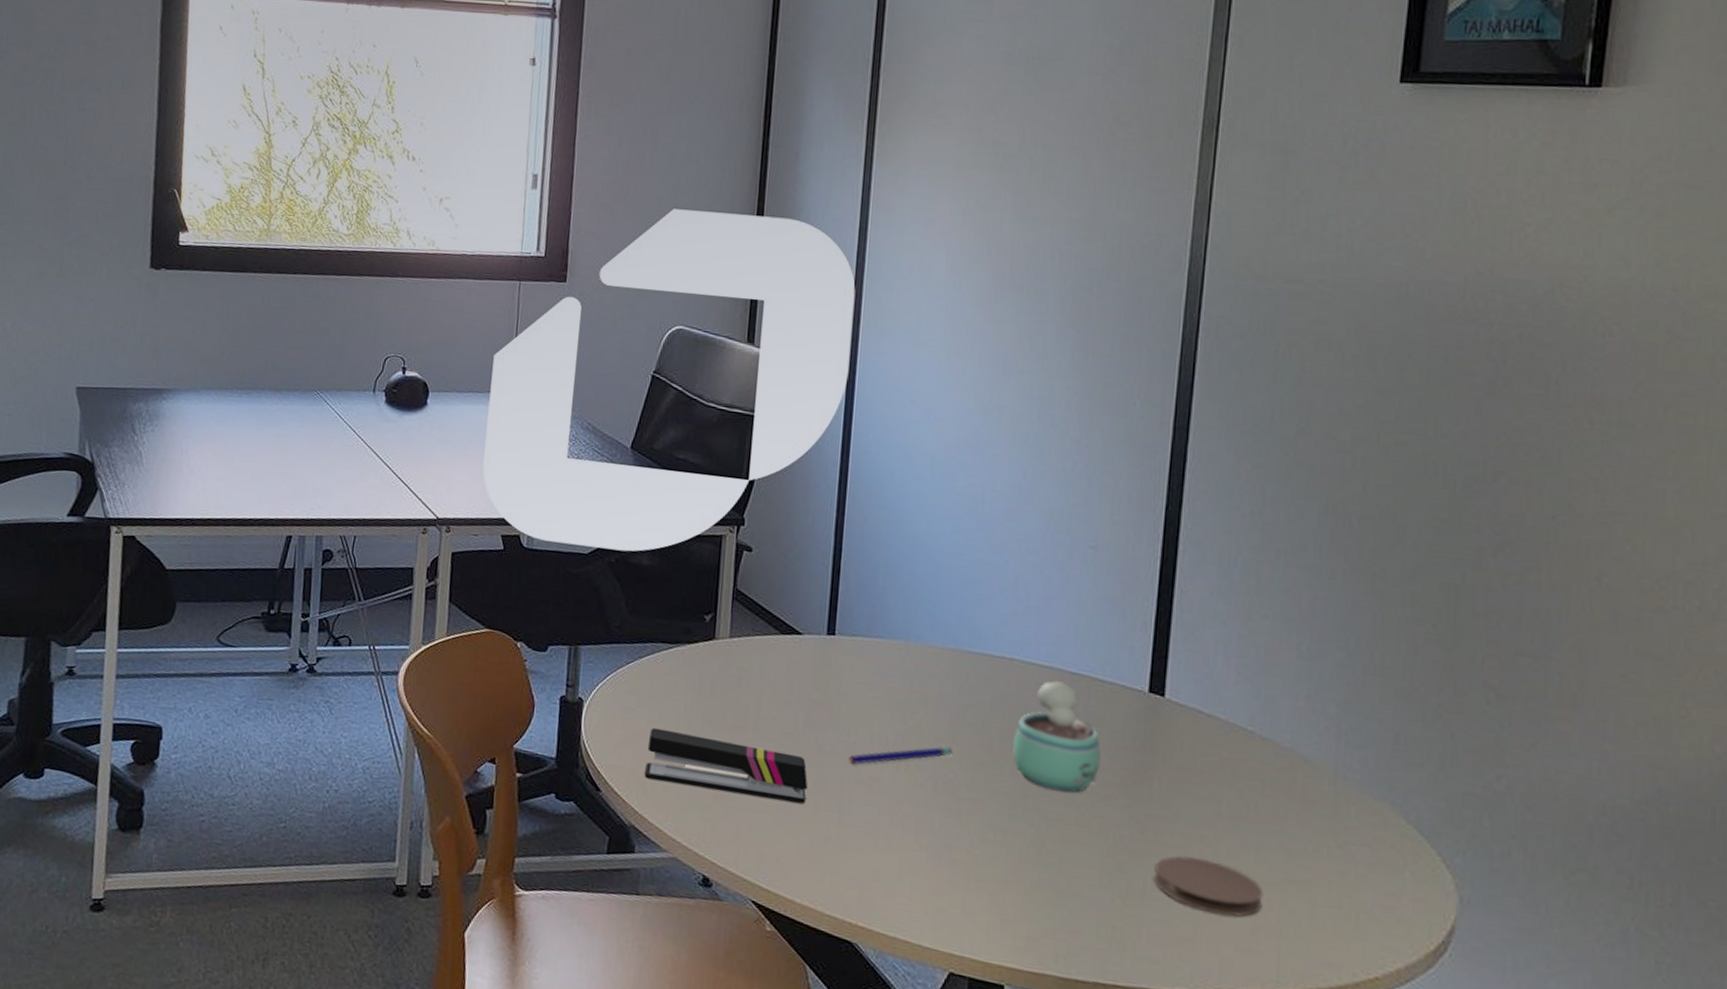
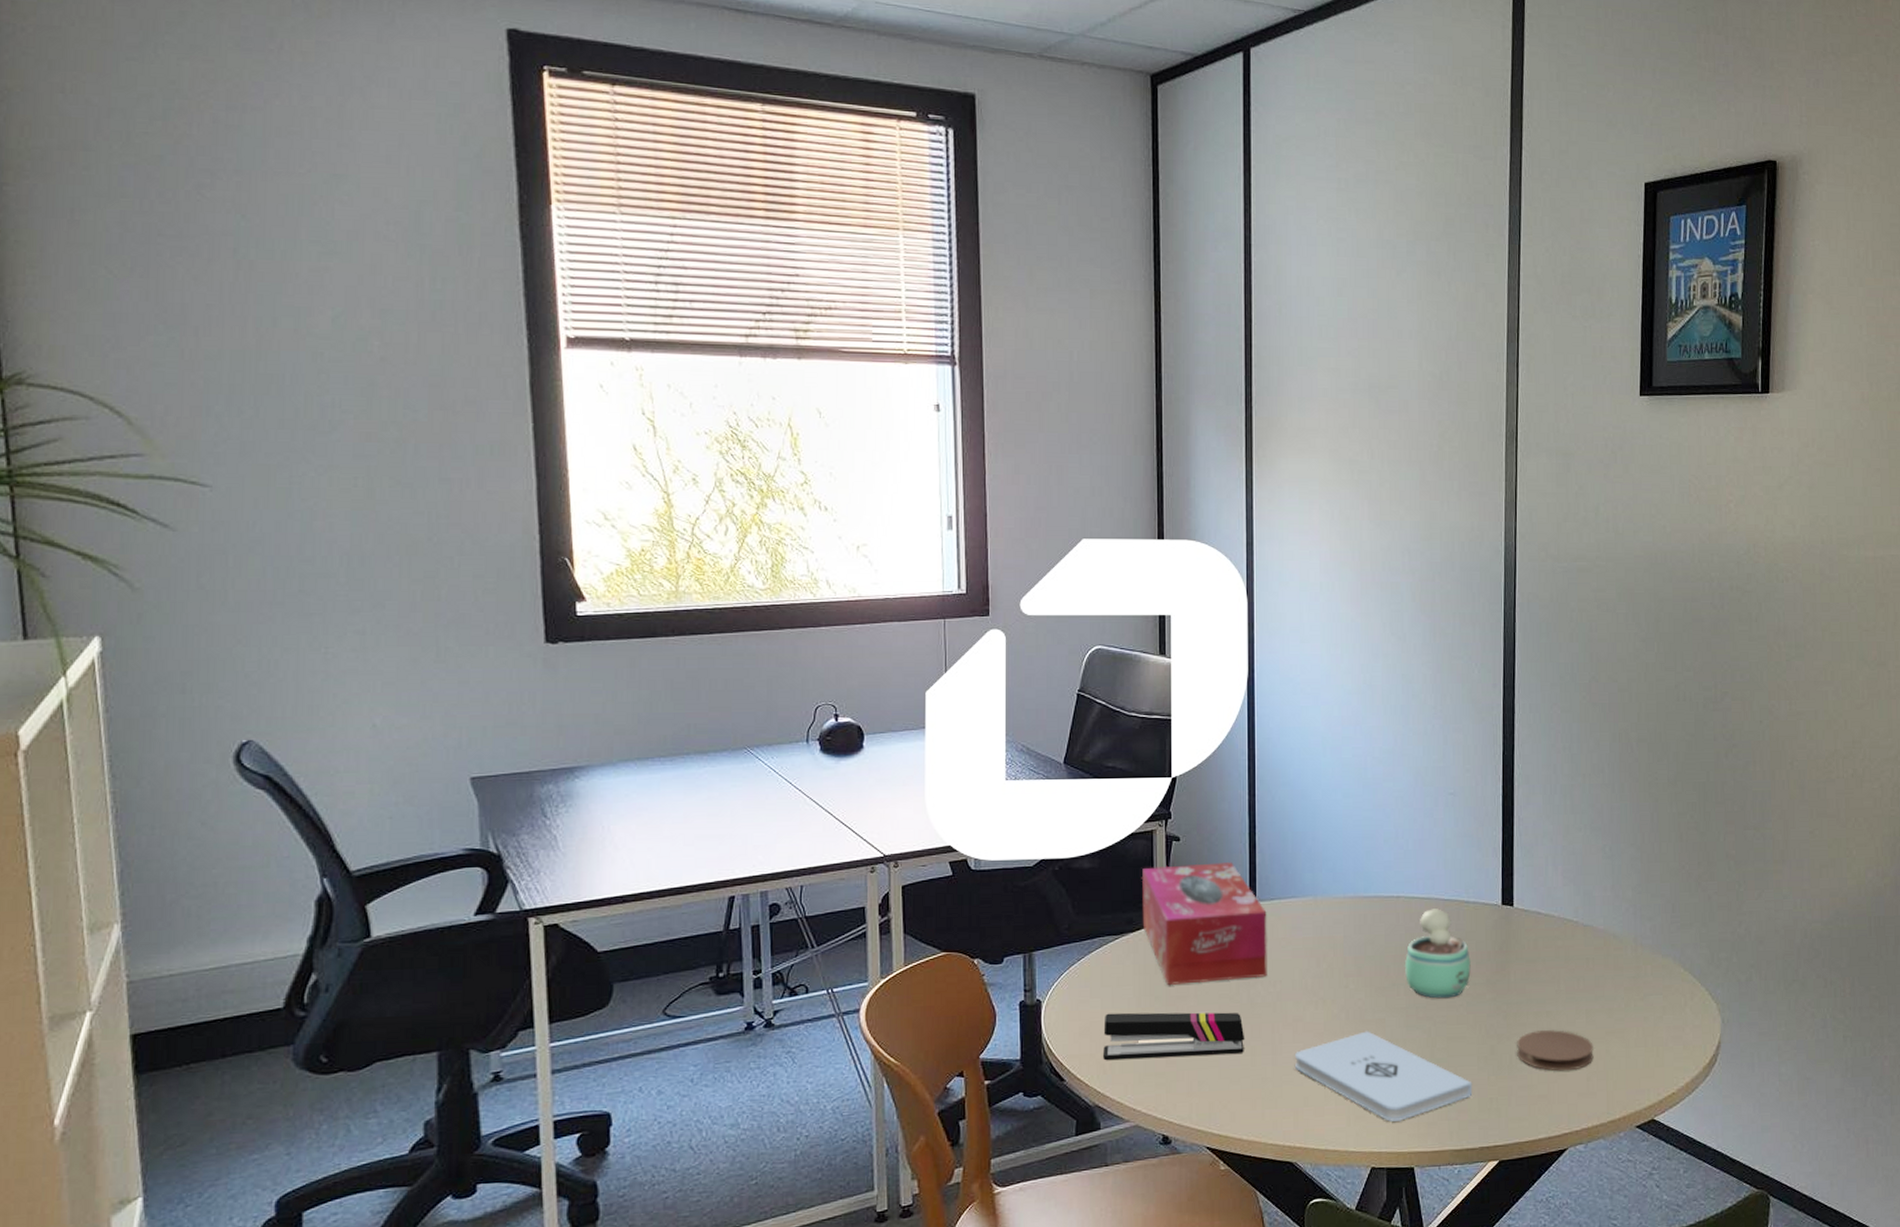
tissue box: none [701,575,847,722] -> present [1141,862,1267,986]
pen: present [849,746,953,765] -> none [1277,980,1359,1011]
notepad: none [864,809,1090,926] -> present [1294,1031,1473,1122]

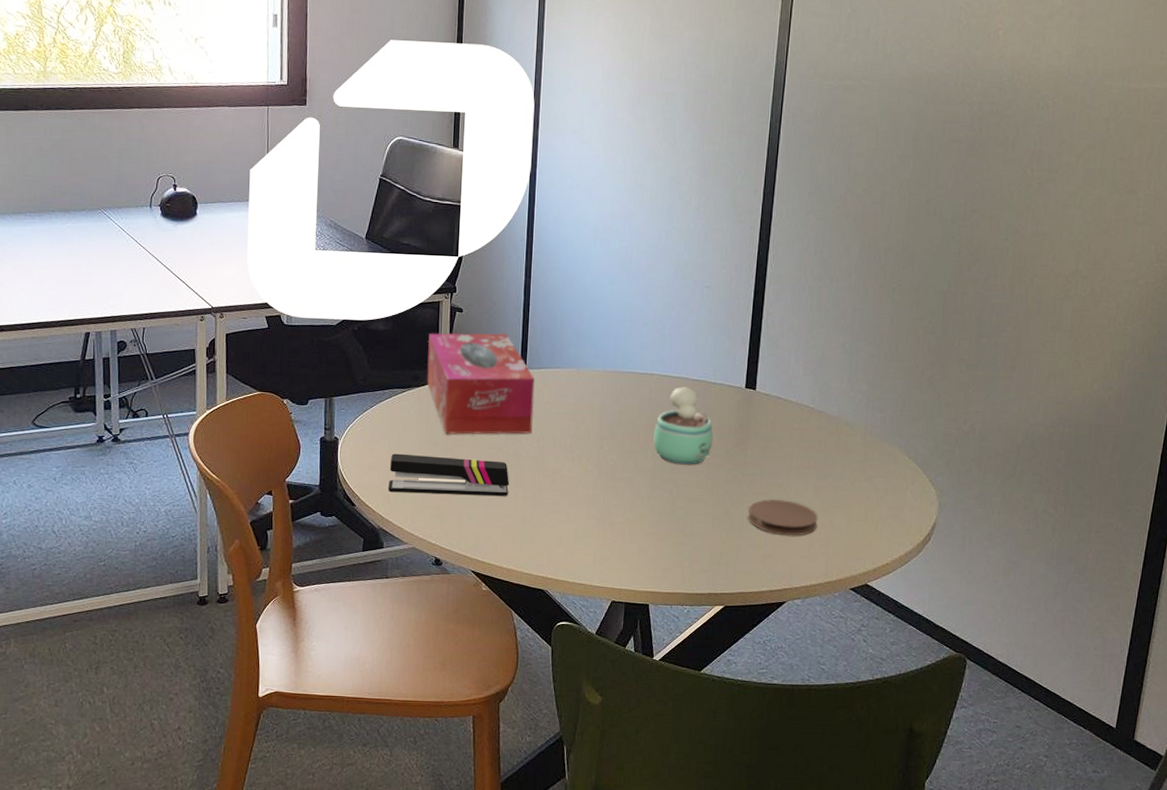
notepad: present [1294,1031,1473,1122] -> none [550,487,706,565]

